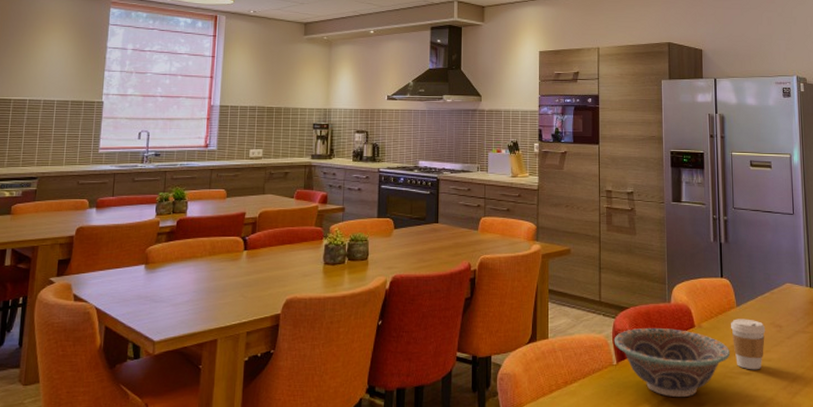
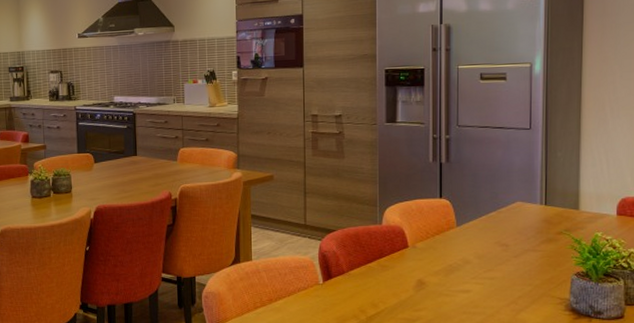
decorative bowl: present [614,327,731,398] -> none [320,248,448,314]
coffee cup: present [731,319,766,370] -> none [449,238,489,288]

